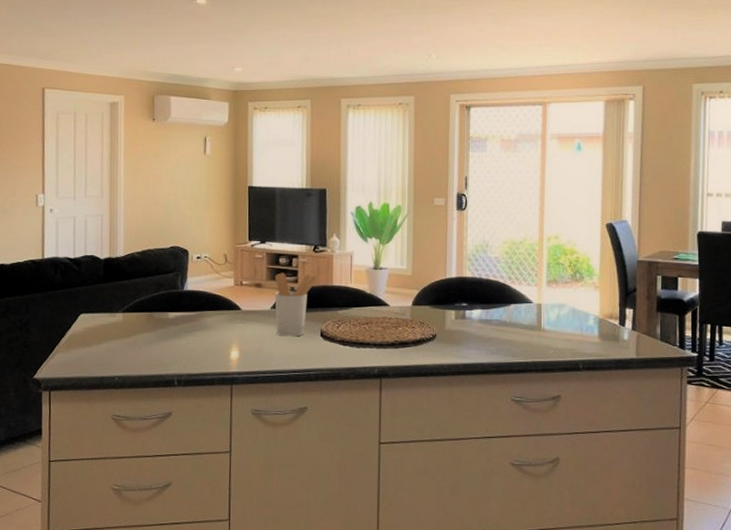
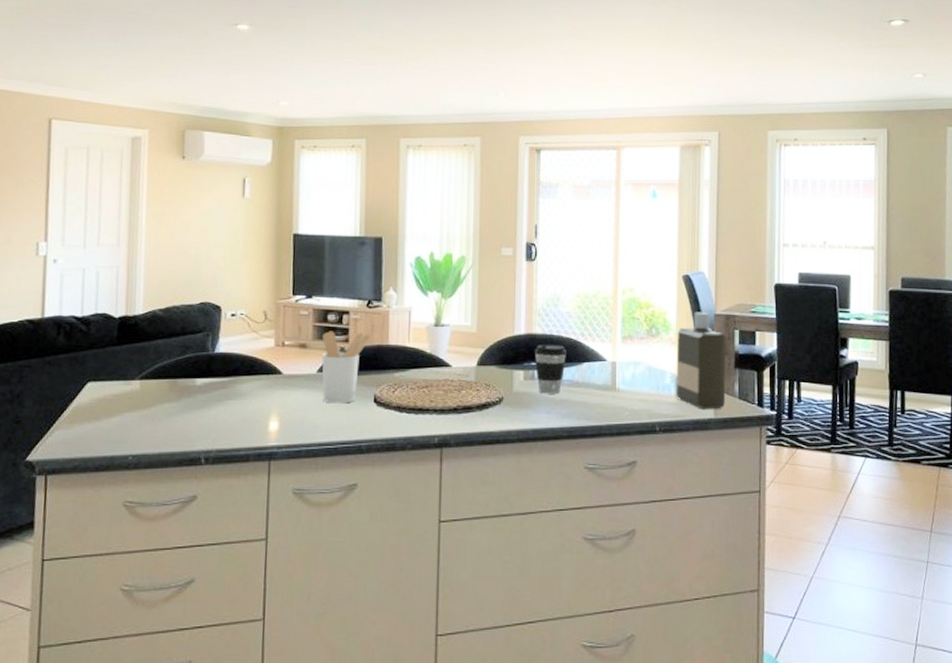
coffee cup: none [464,287,495,332] -> present [534,345,566,394]
bottle: none [599,258,649,350] -> present [676,312,727,409]

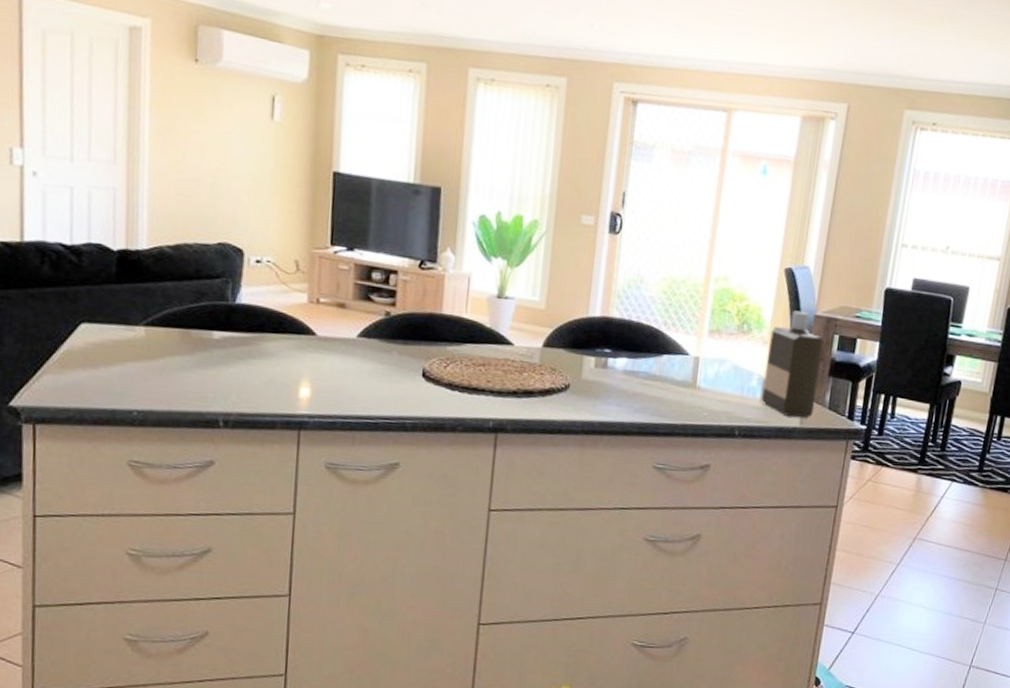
utensil holder: present [321,331,372,404] -> none [362,291,424,375]
coffee cup: present [534,345,566,394] -> none [608,330,645,386]

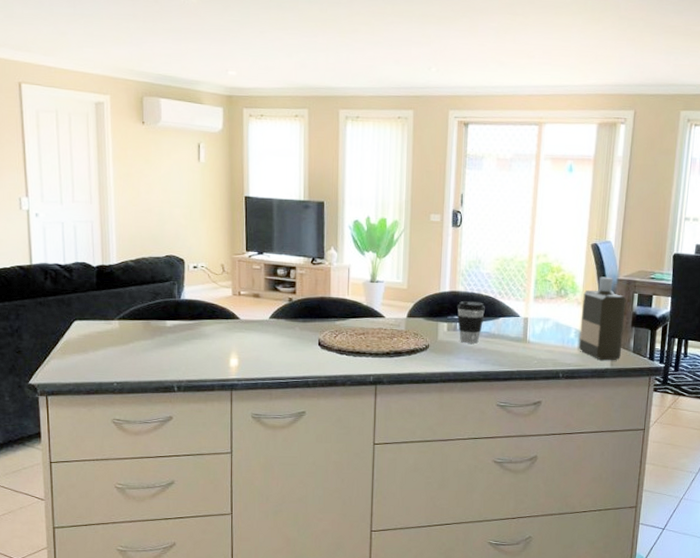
coffee cup: none [608,330,645,386] -> present [457,301,485,344]

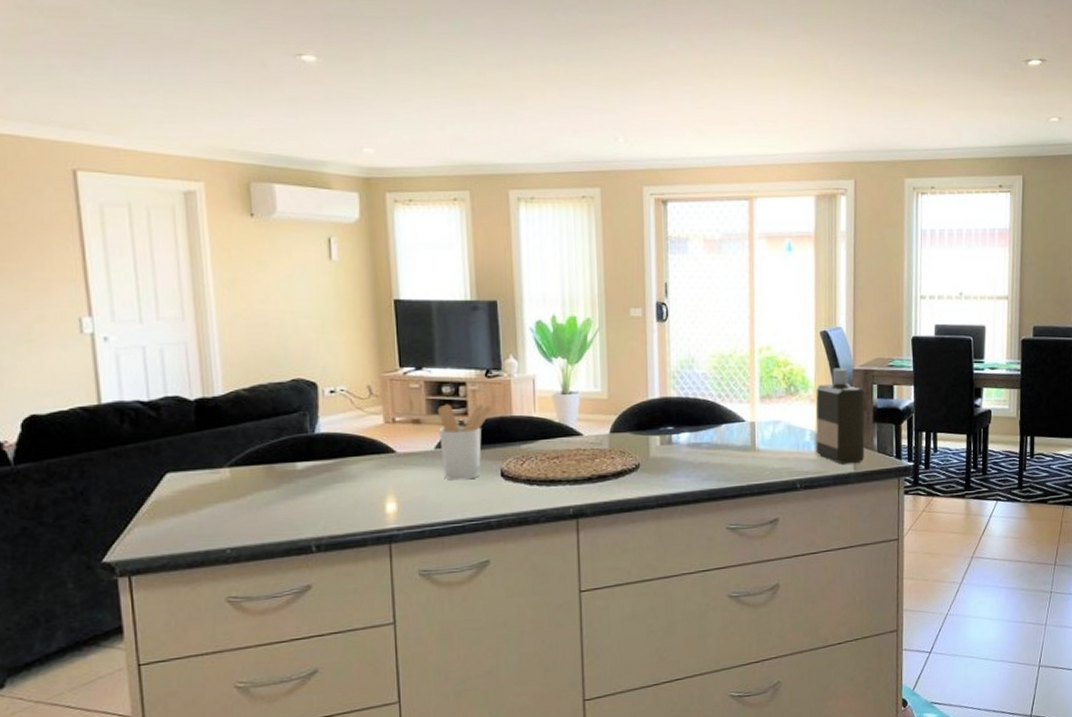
utensil holder: none [272,283,316,346] -> present [437,404,494,481]
coffee cup: present [457,301,485,344] -> none [670,408,704,458]

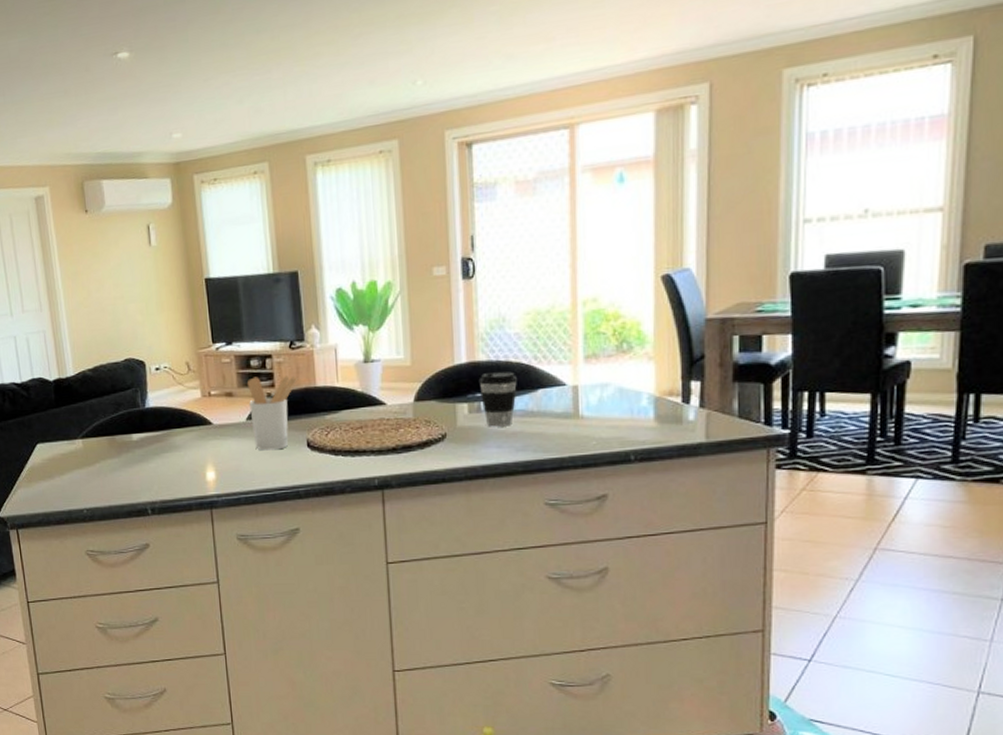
coffee cup: none [670,408,704,458] -> present [478,372,517,427]
bottle: present [816,368,865,465] -> none [655,317,722,433]

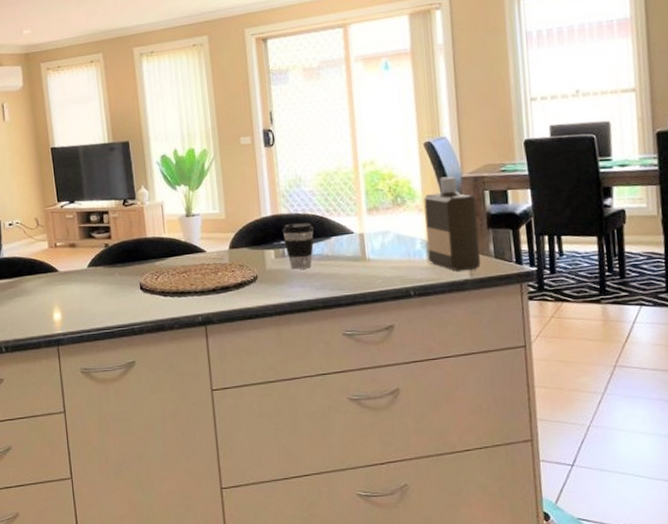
utensil holder: present [246,376,299,451] -> none [87,229,132,294]
bottle: none [655,317,722,433] -> present [423,176,481,271]

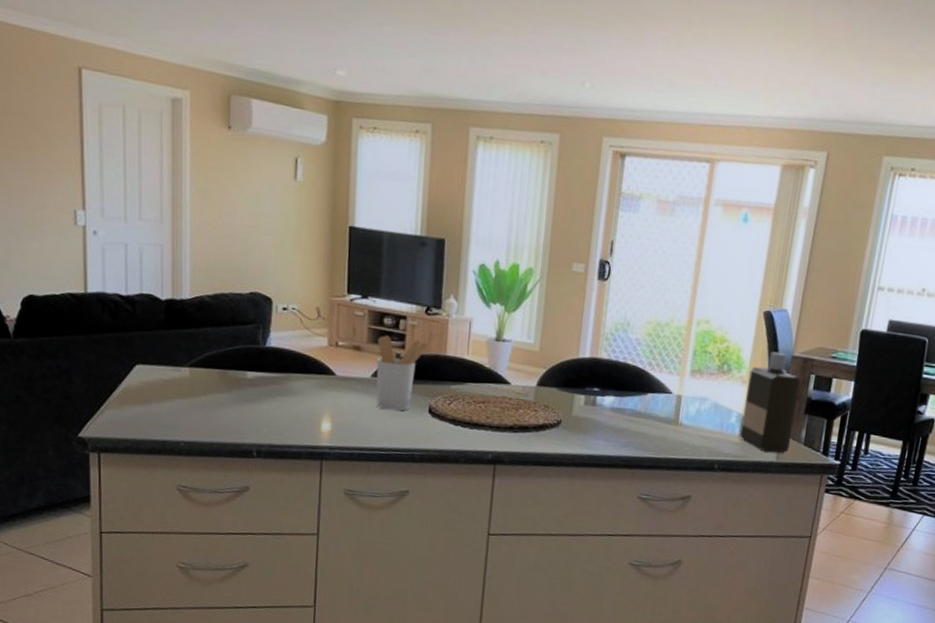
utensil holder: none [87,229,132,294] -> present [376,335,430,411]
coffee cup: present [282,222,314,270] -> none [597,370,631,422]

